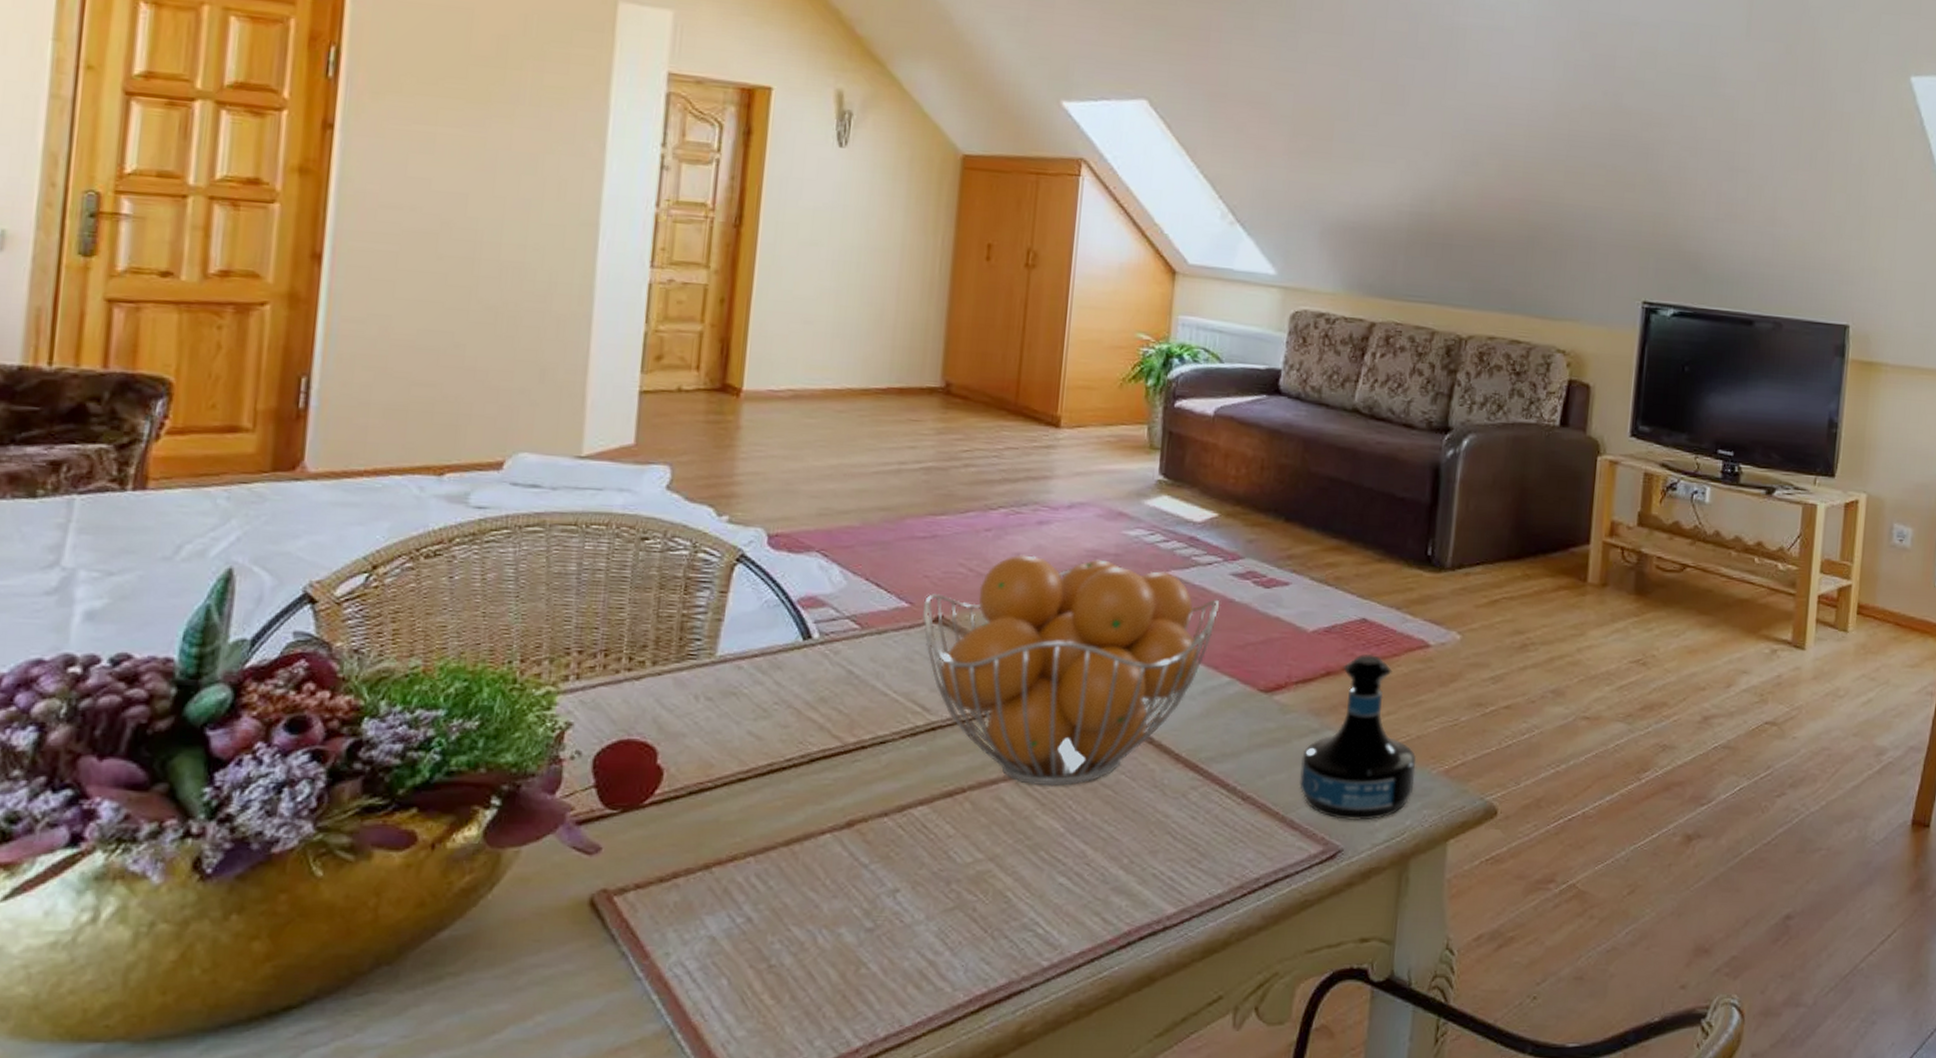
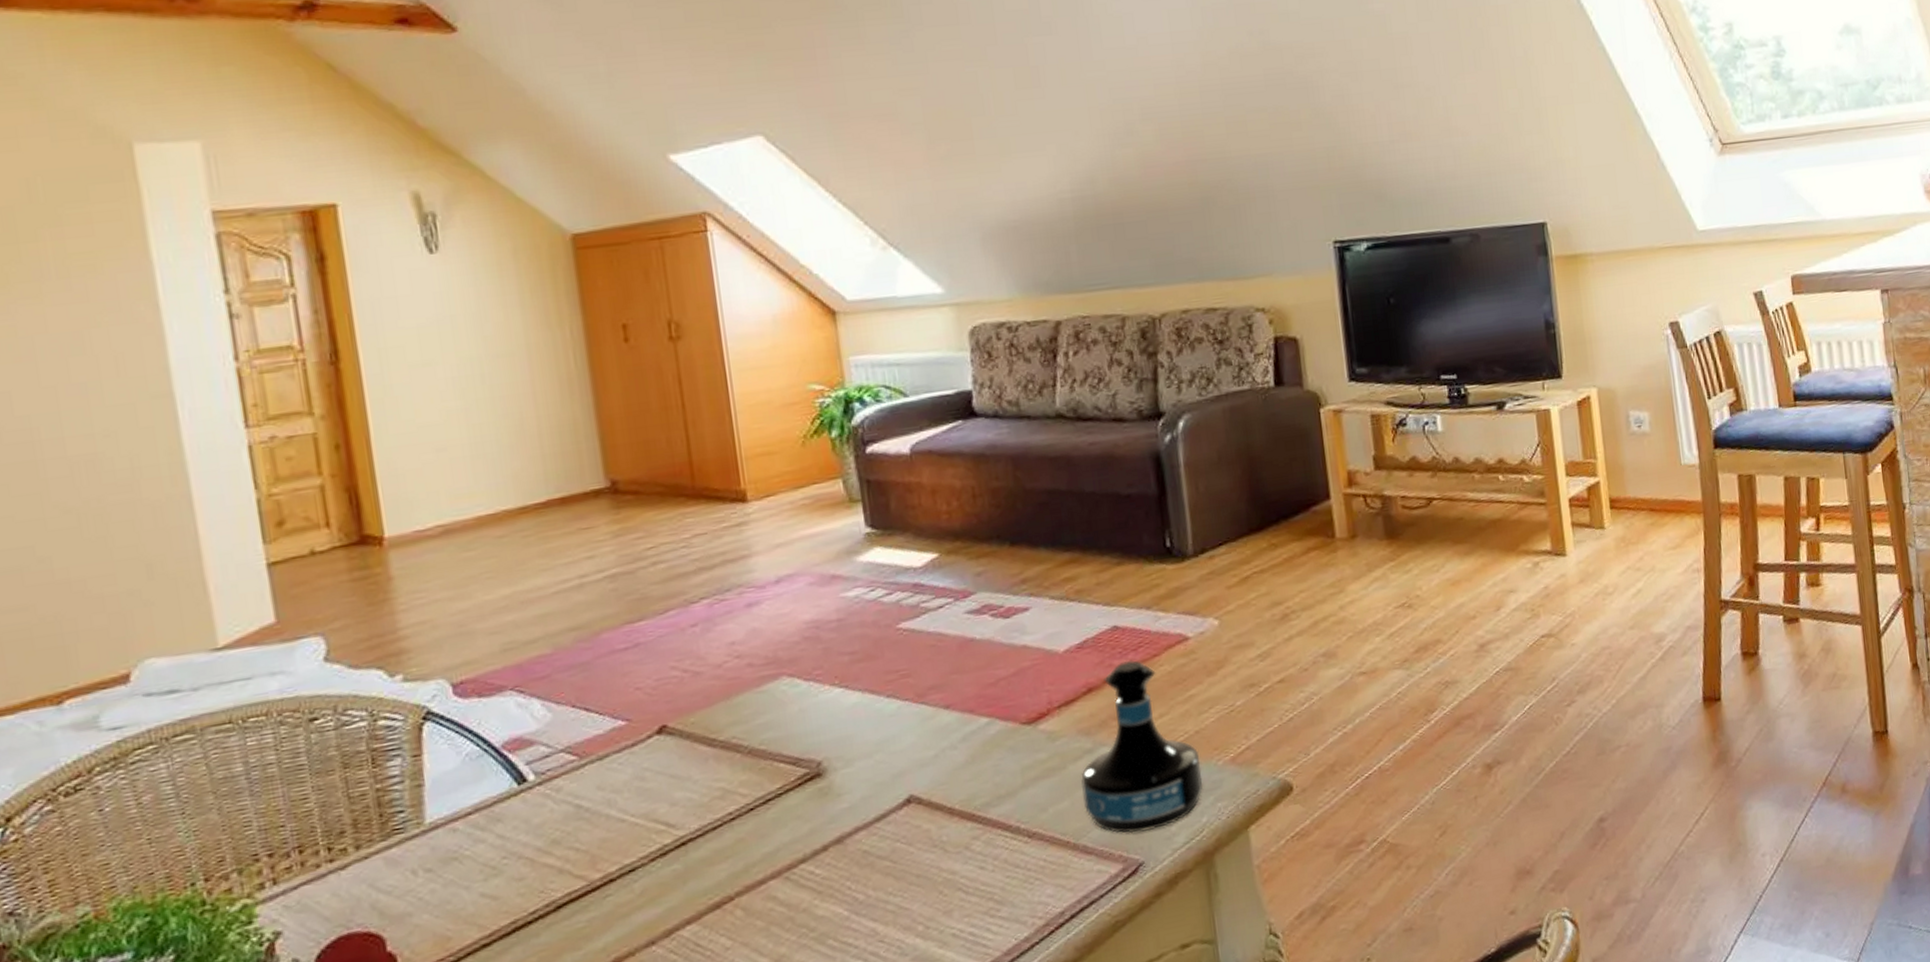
fruit basket: present [922,554,1220,787] -> none [642,625,961,876]

